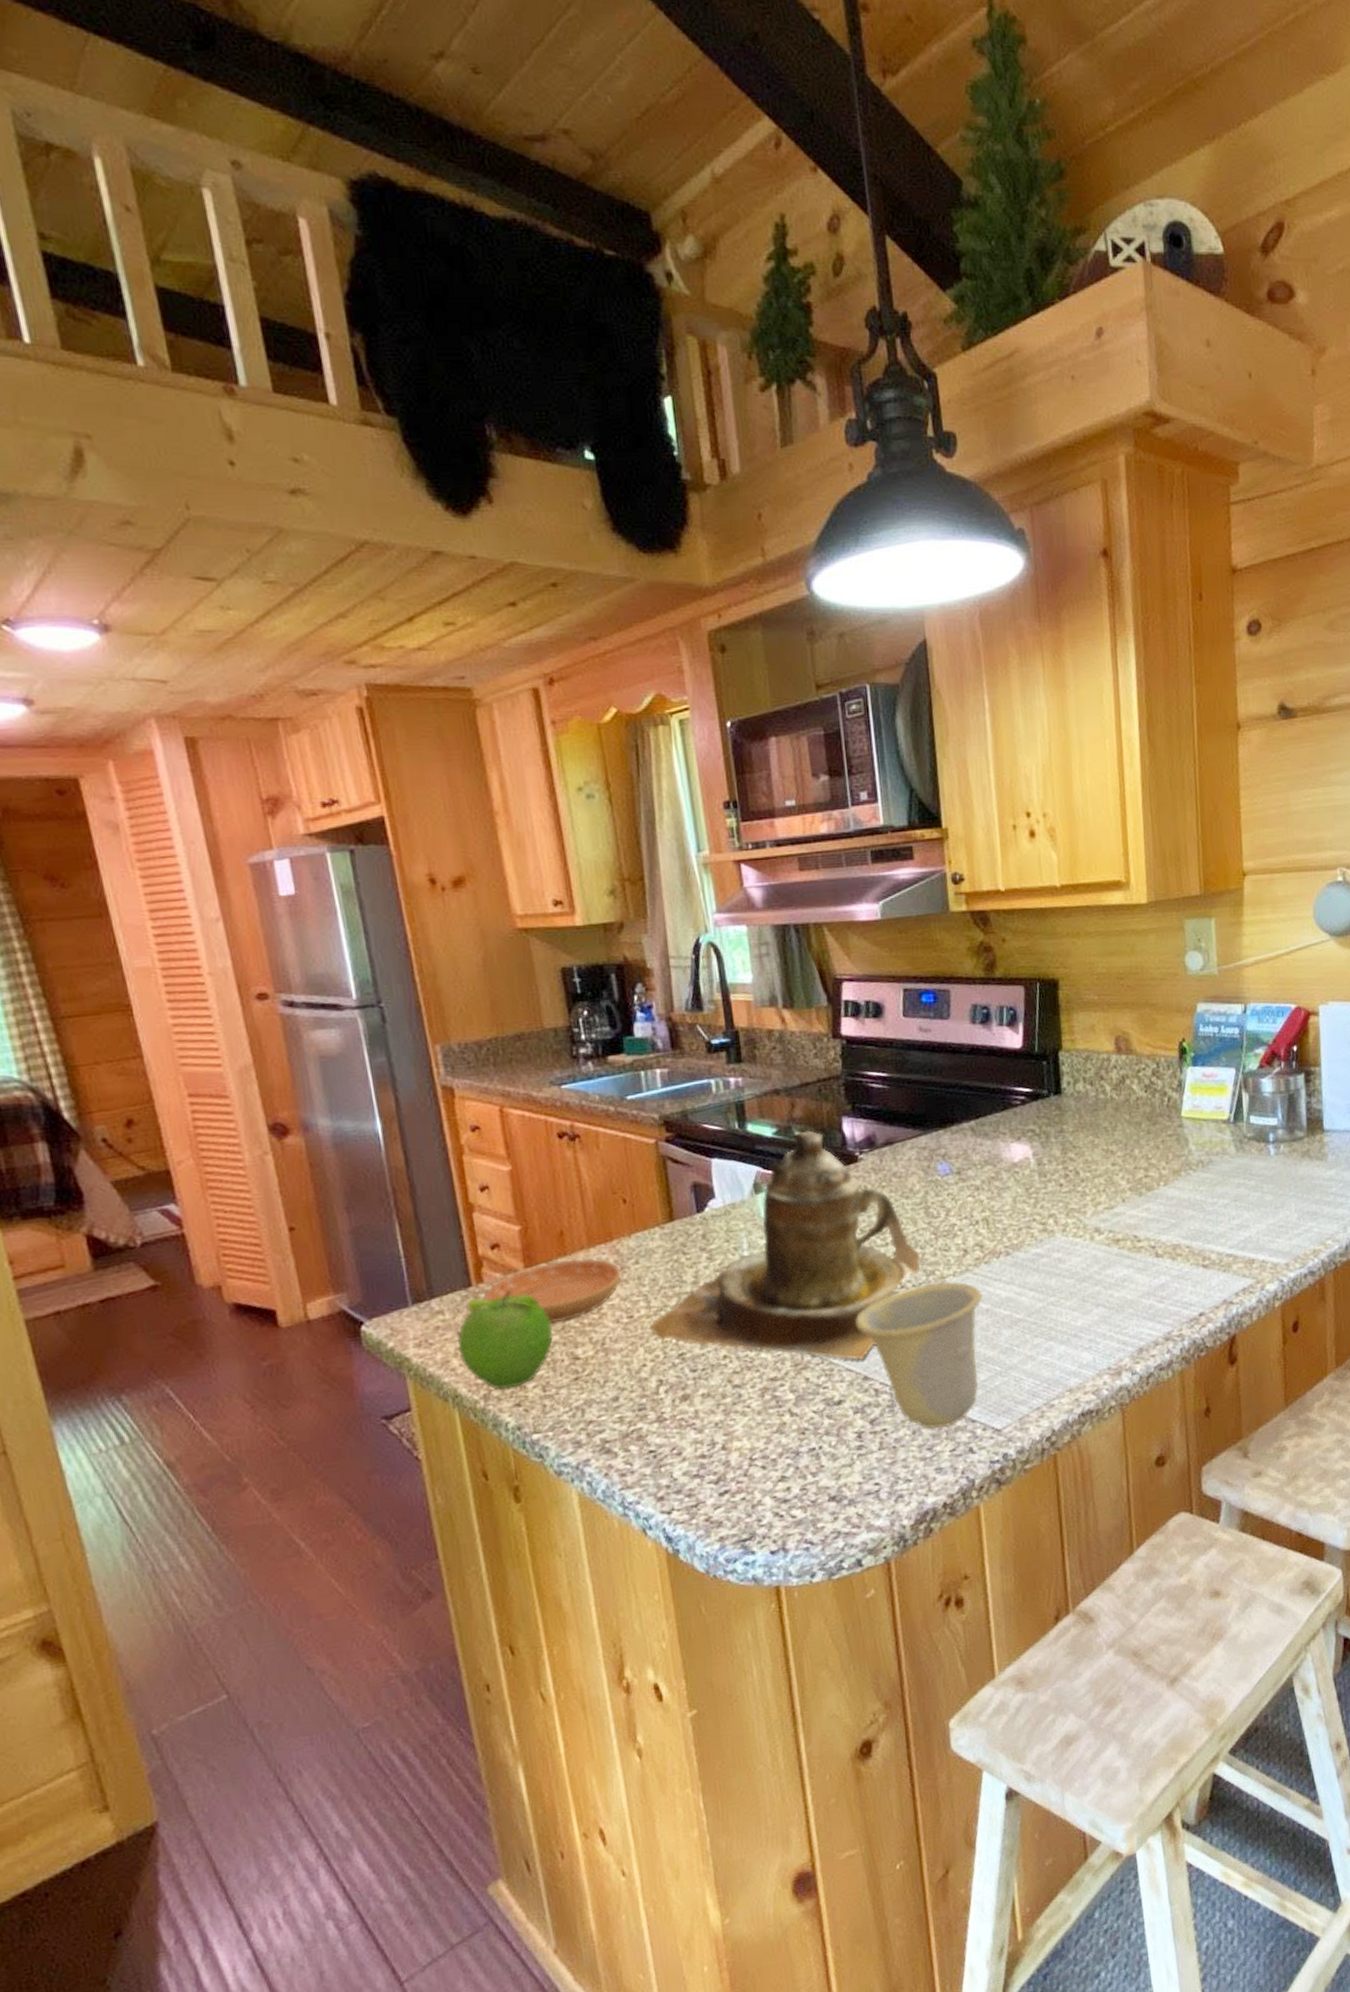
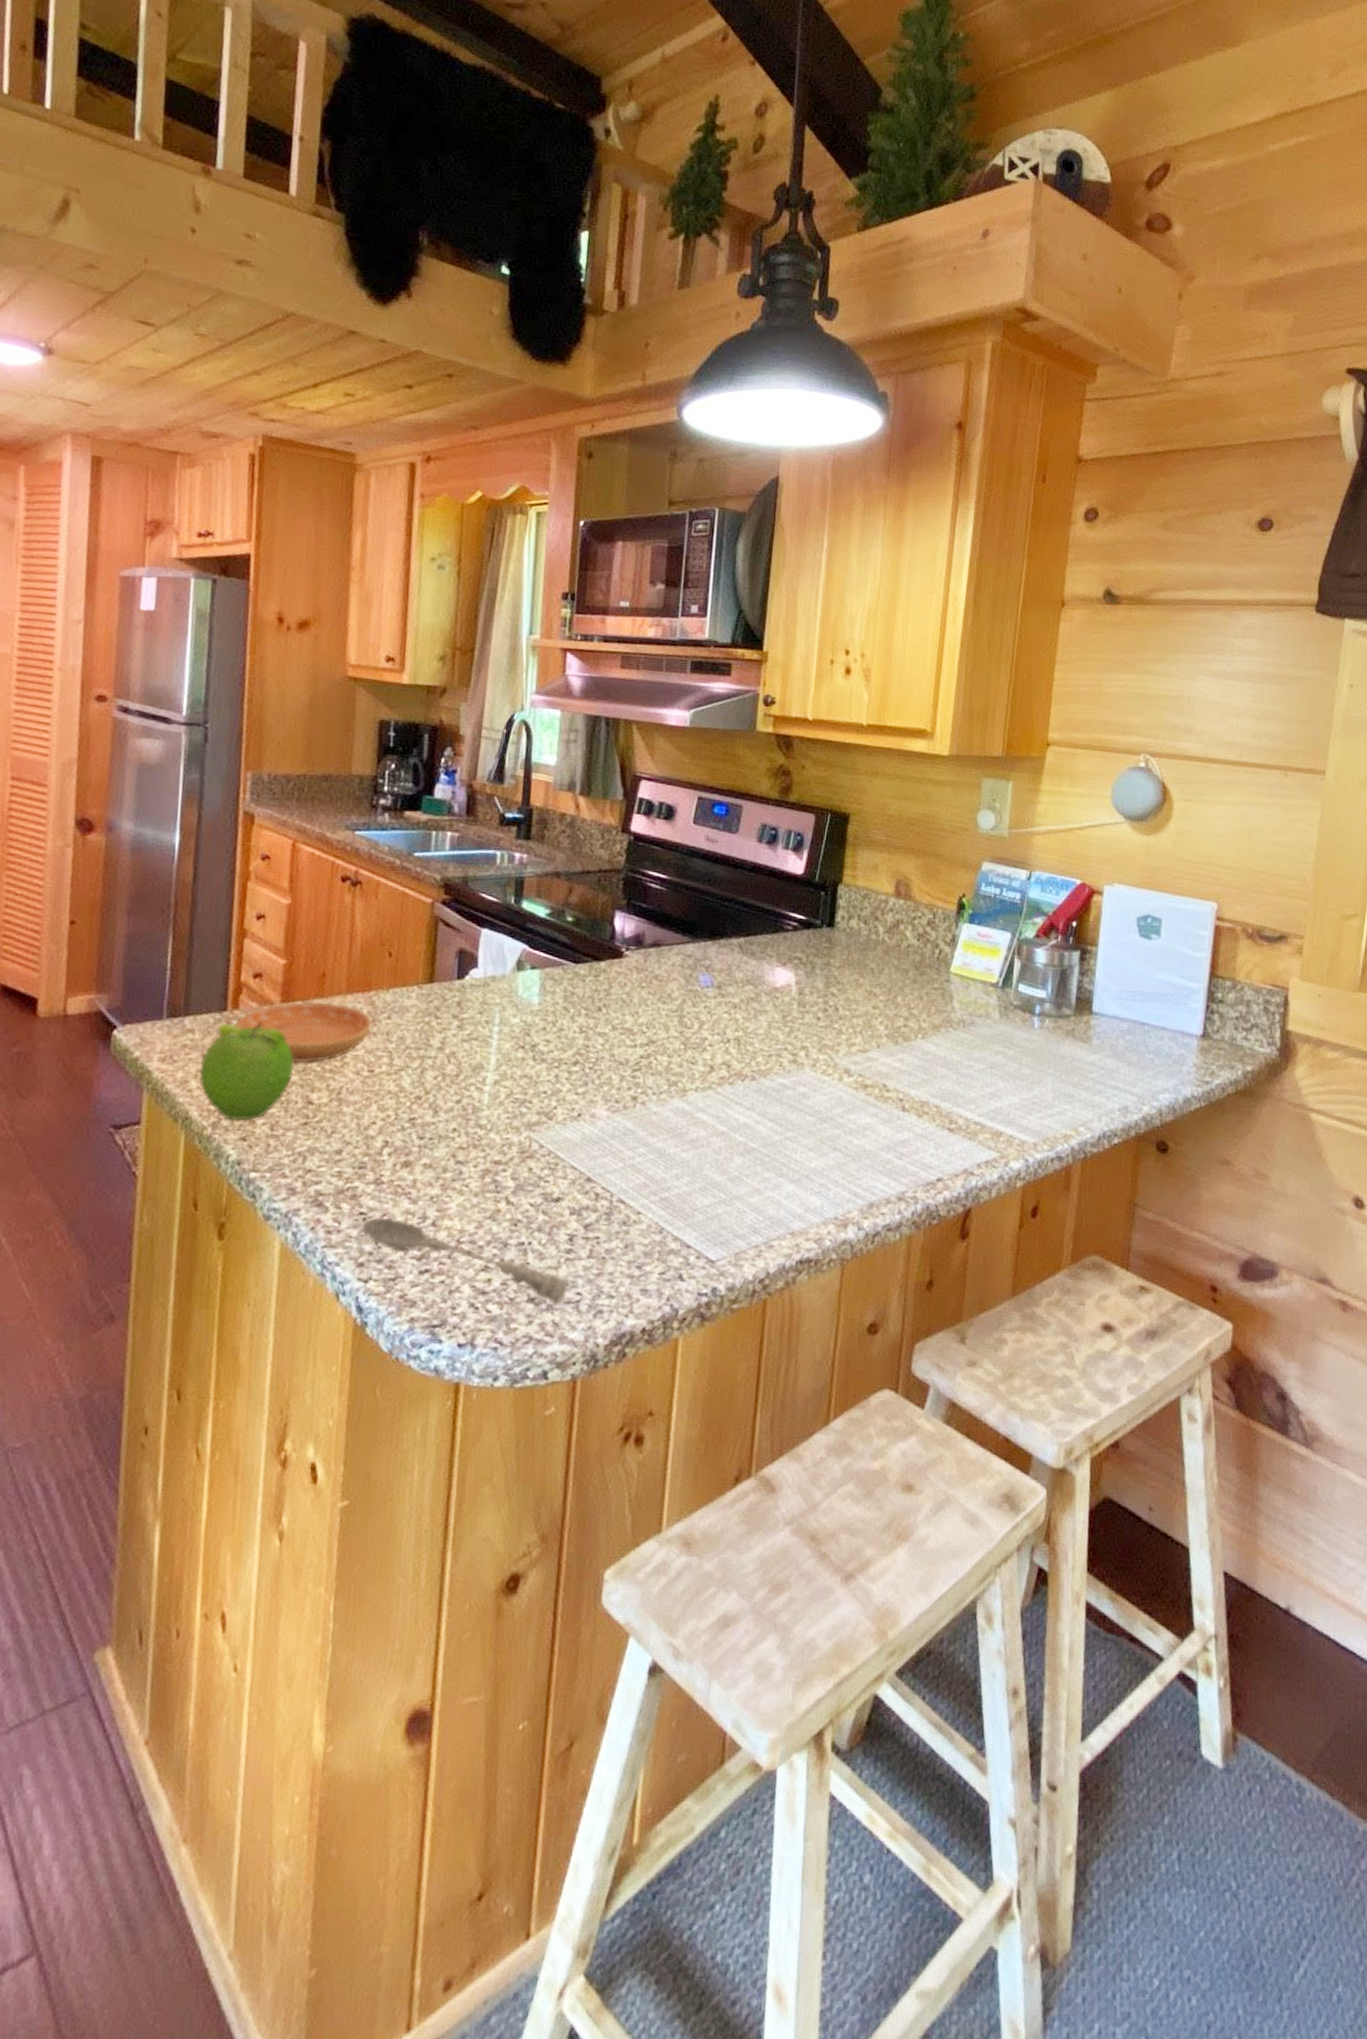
teapot: present [647,1130,921,1360] -> none [385,917,667,1160]
soupspoon: none [654,1450,866,1499] -> present [361,1217,569,1305]
cup: present [855,1282,983,1429] -> none [589,1094,721,1248]

